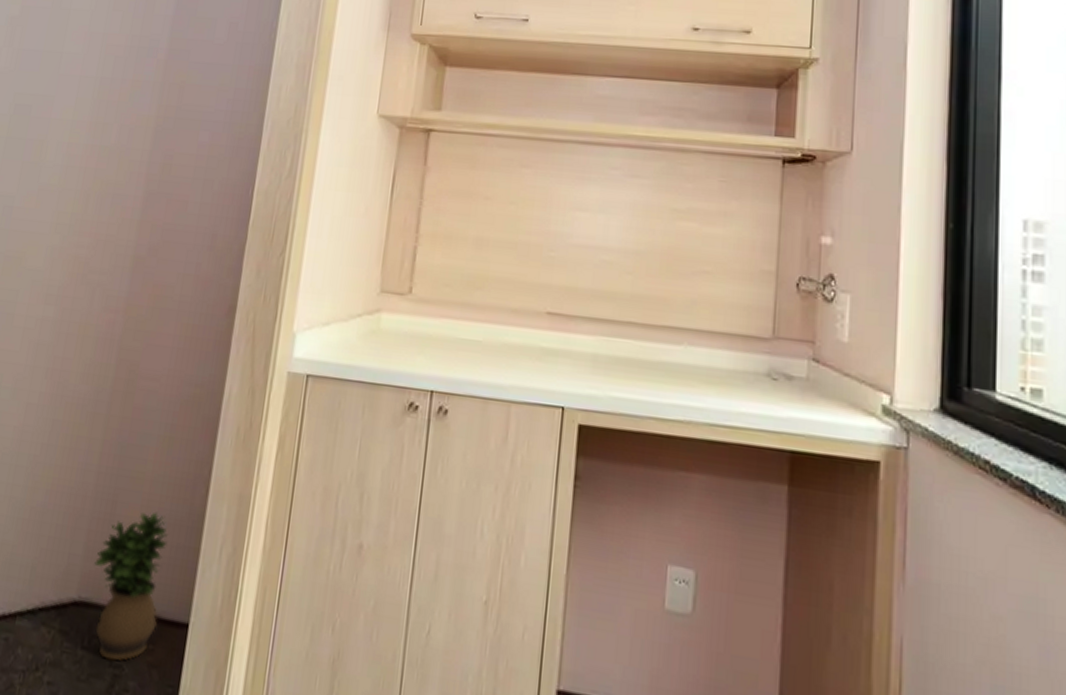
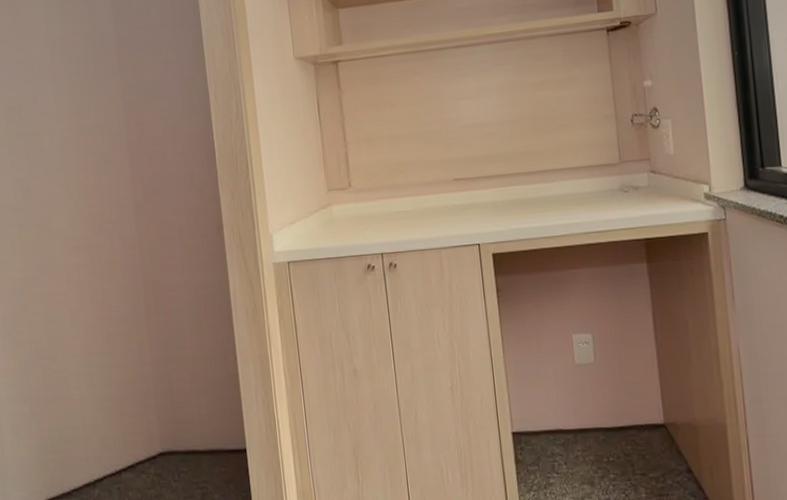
potted plant: present [94,512,169,661] -> none [167,380,224,485]

